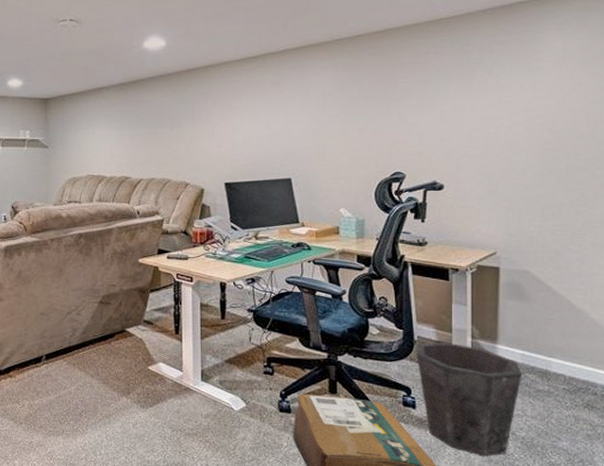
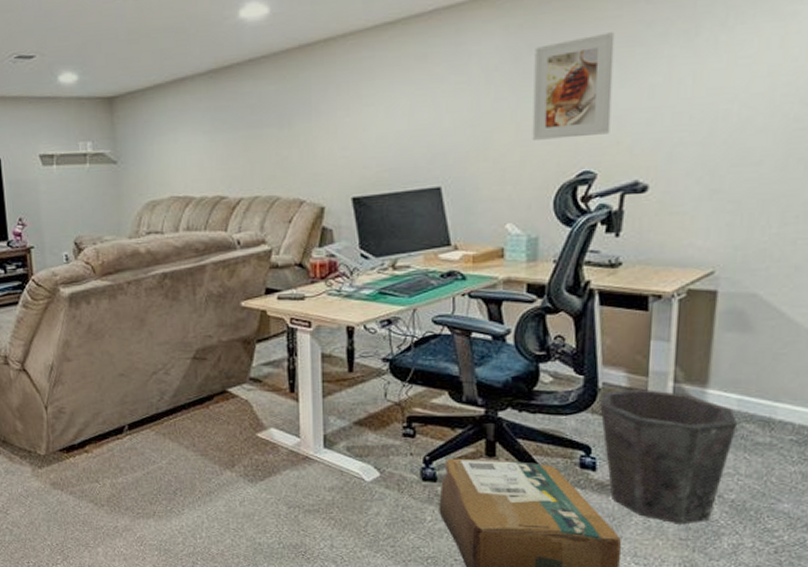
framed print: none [357,73,414,147] -> present [532,32,615,140]

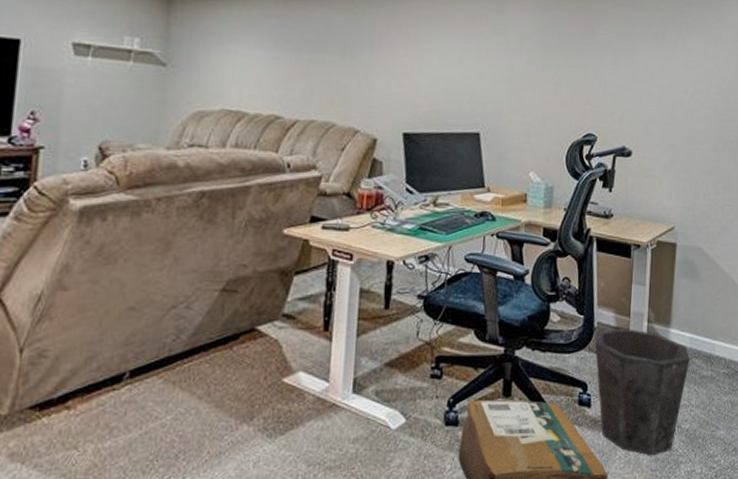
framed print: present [532,32,615,140] -> none [552,24,612,105]

